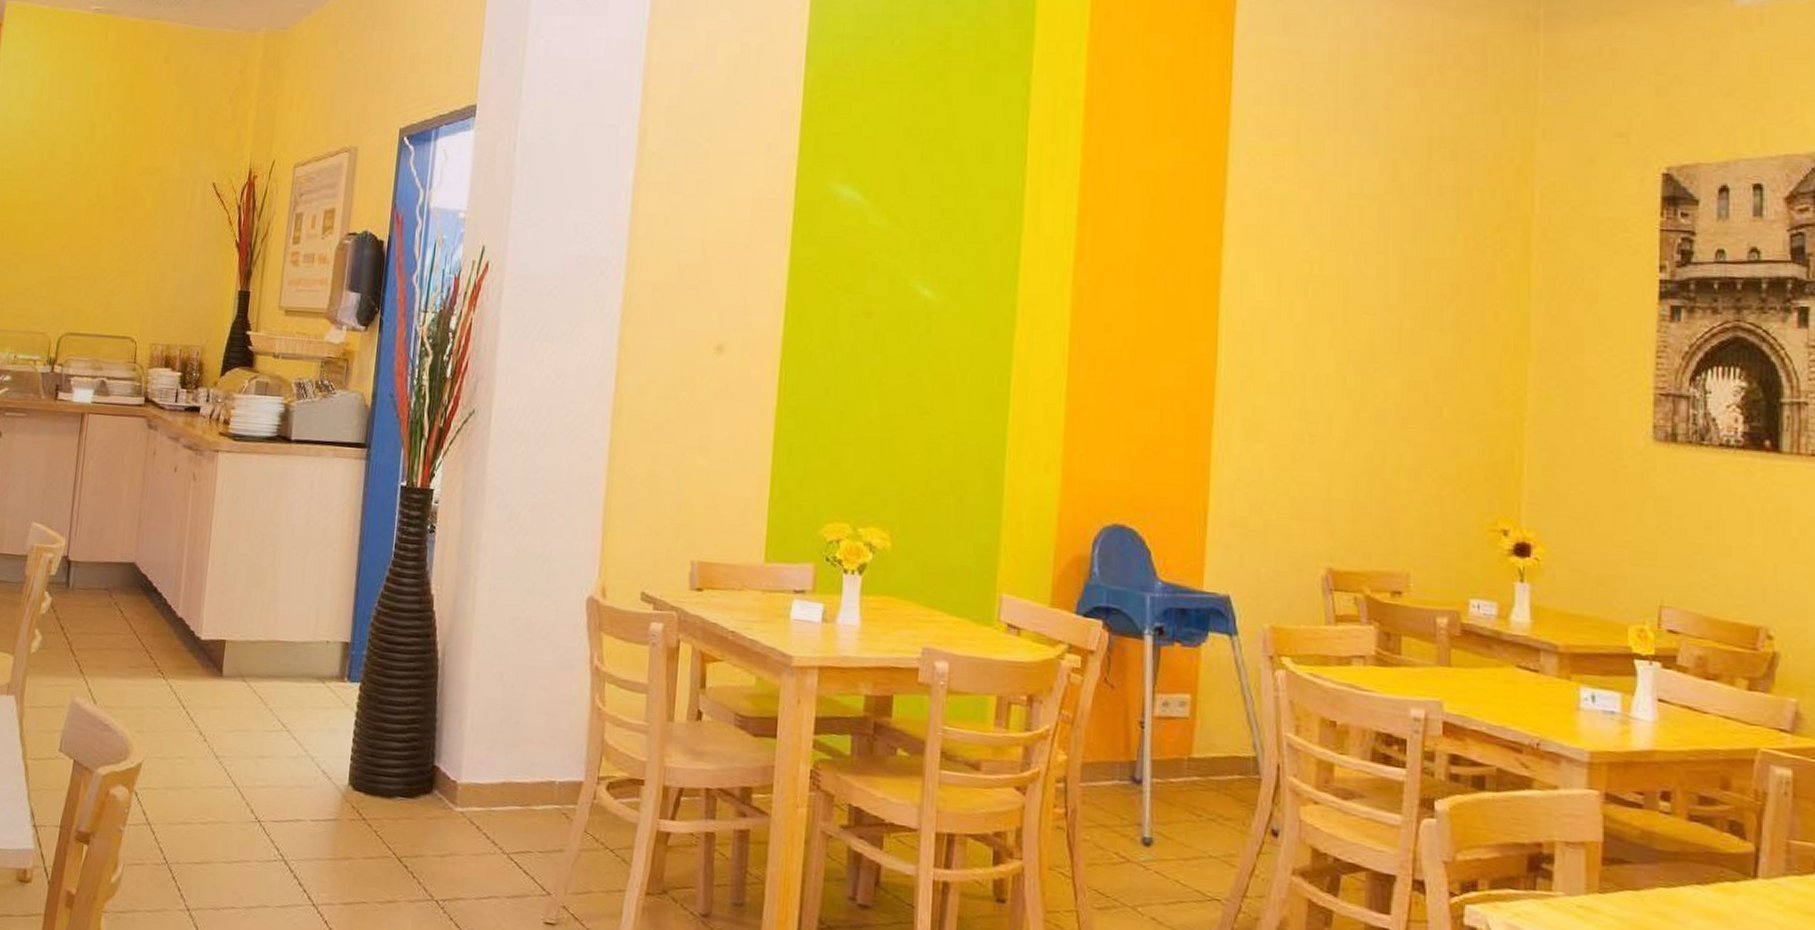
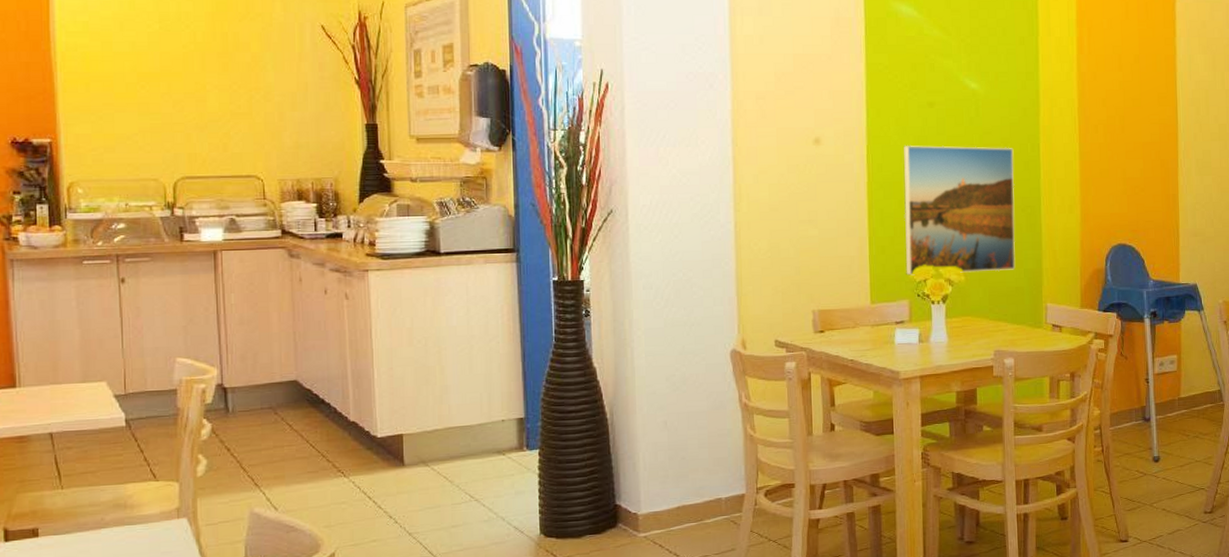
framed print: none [814,363,974,542] -> present [903,145,1016,276]

